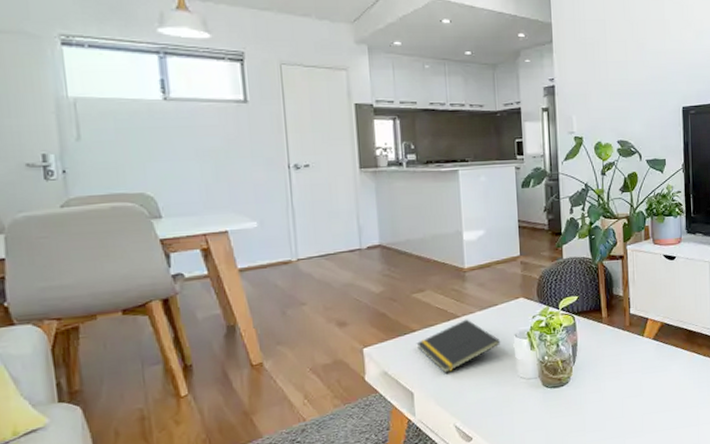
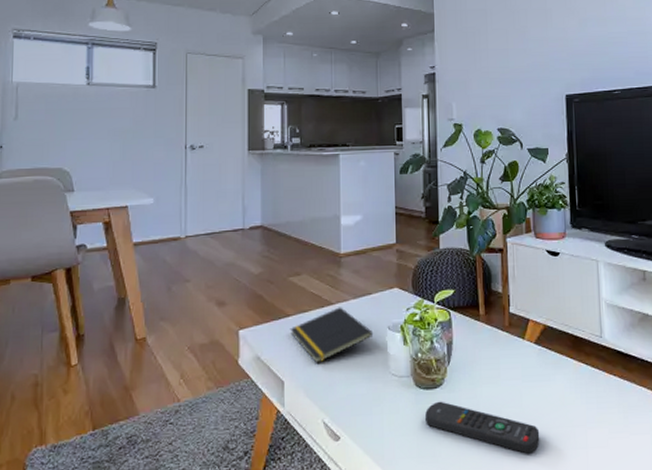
remote control: none [553,397,658,435] -> present [425,401,540,454]

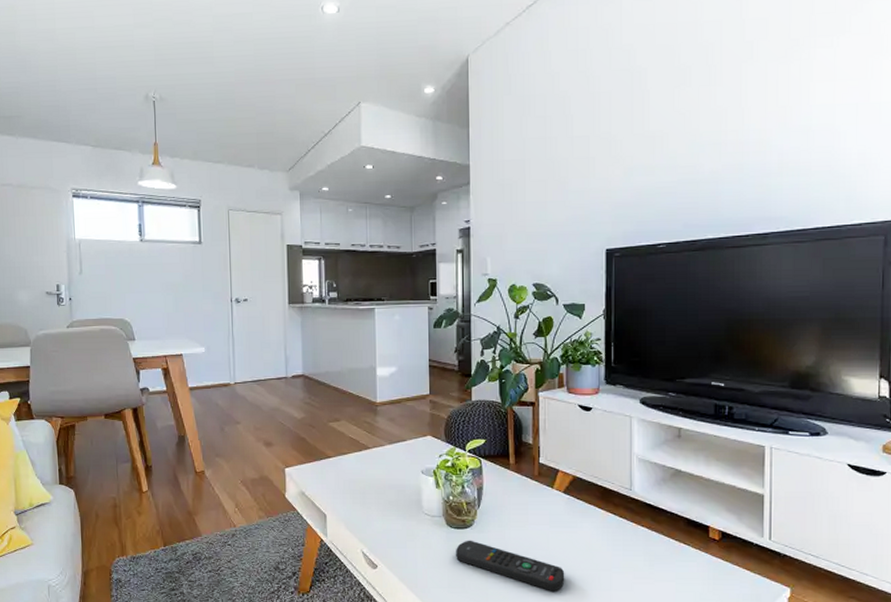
notepad: present [290,307,374,363] -> none [331,451,408,501]

